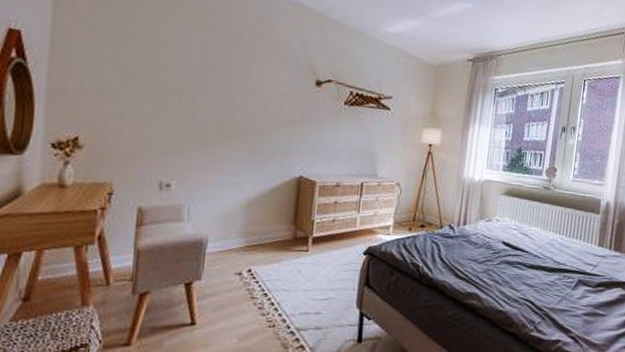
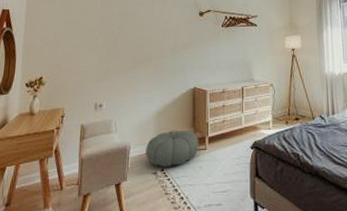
pouf: none [228,225,300,268] -> present [146,130,199,168]

